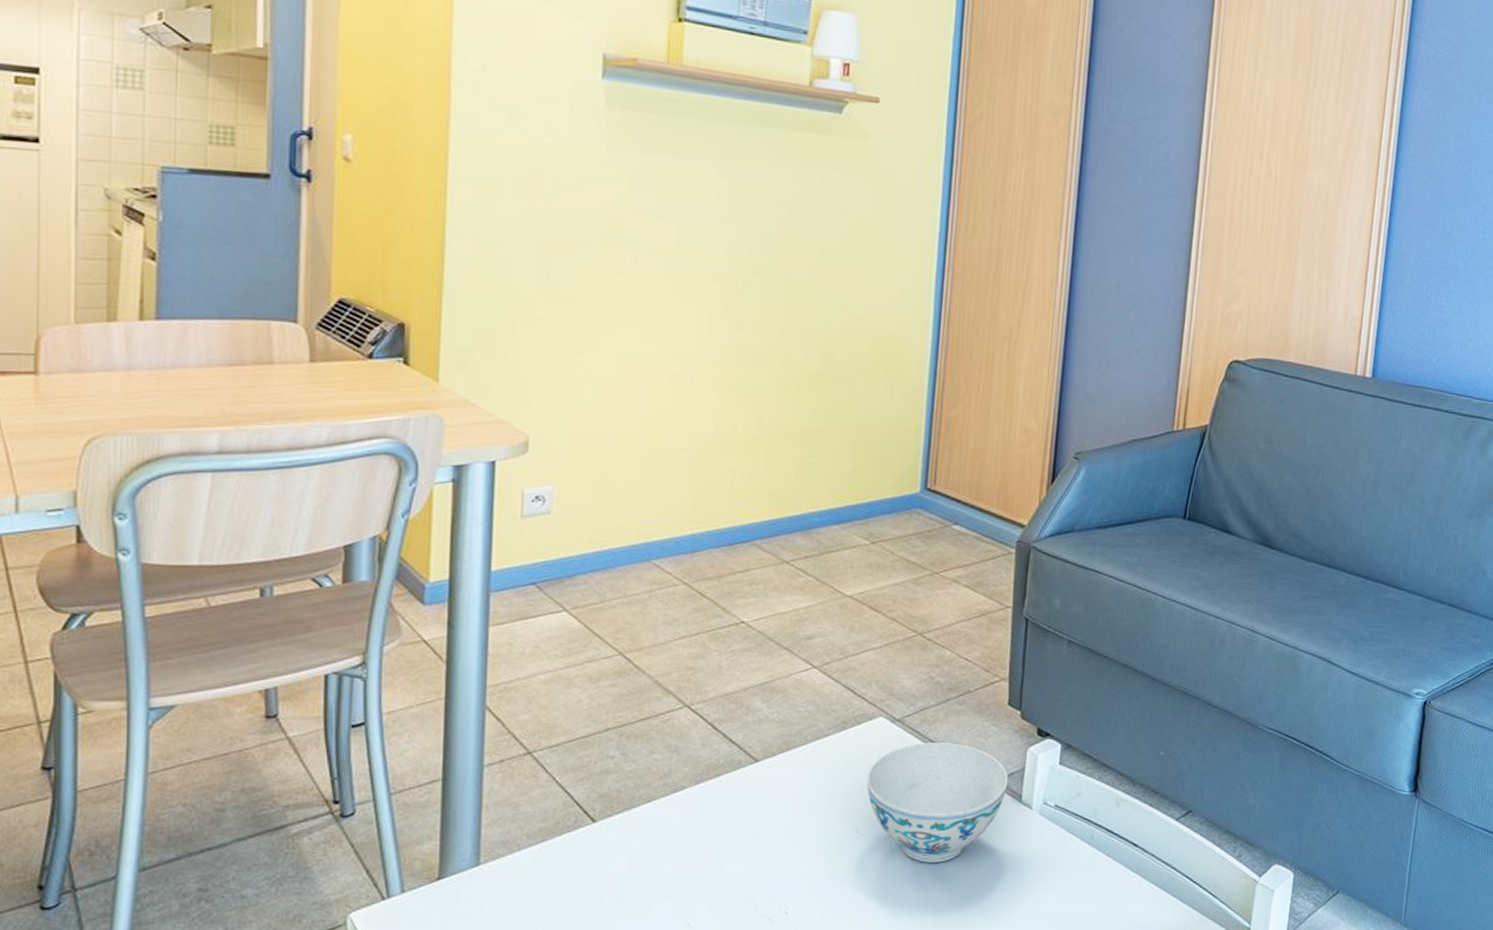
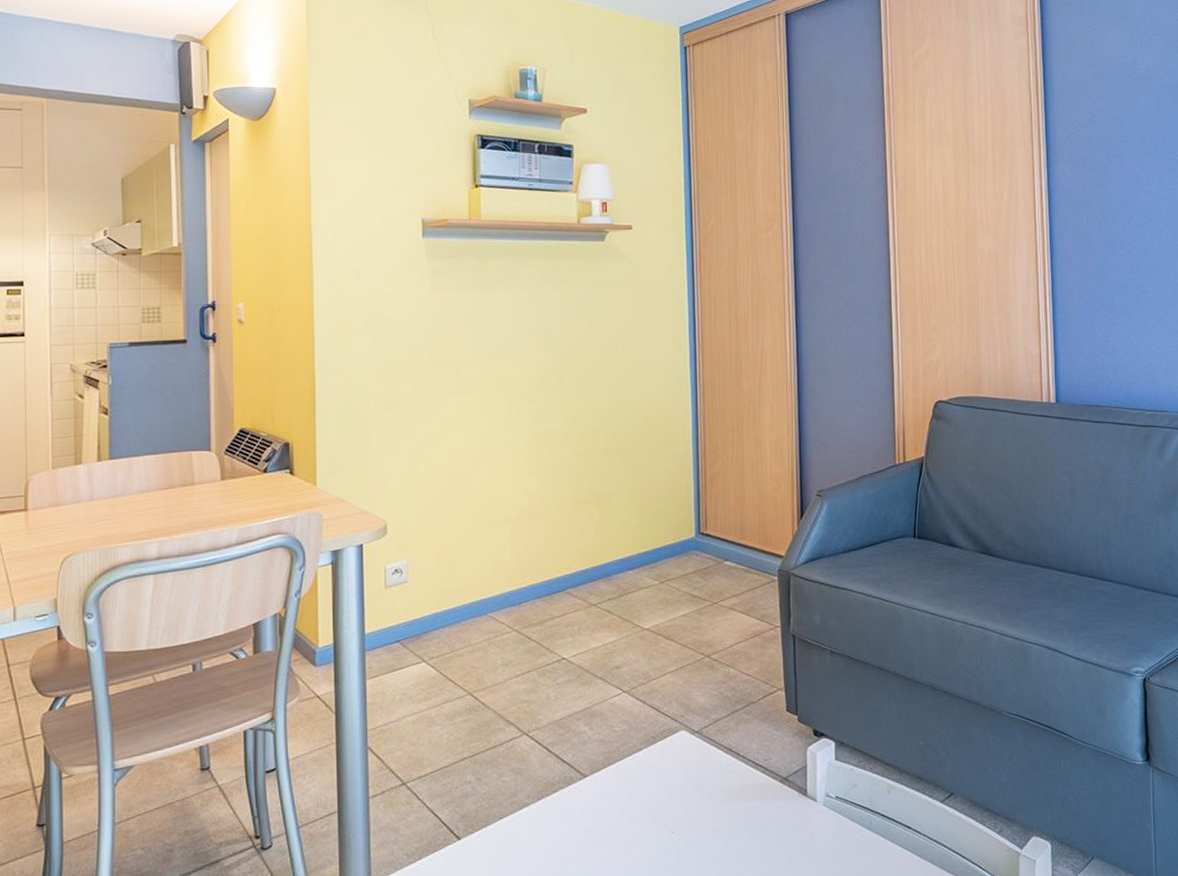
bowl: present [866,742,1009,862] -> none [676,748,794,856]

